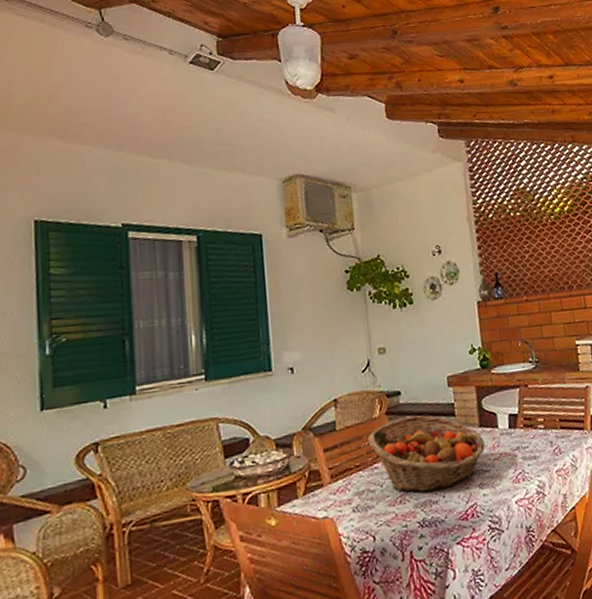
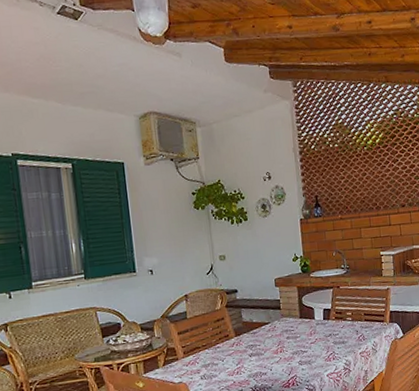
fruit basket: present [367,415,486,493] -> none [212,308,305,367]

